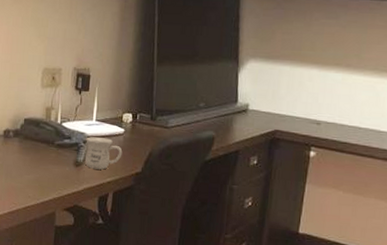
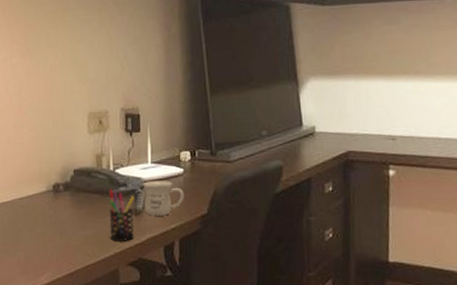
pen holder: none [51,140,77,189] -> present [109,189,135,241]

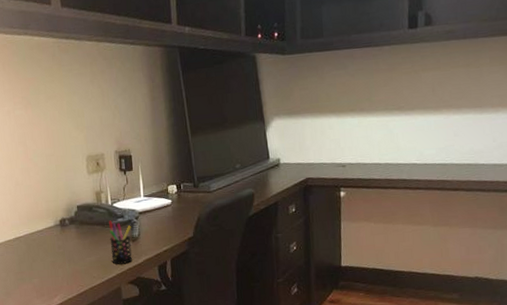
mug: present [143,181,185,216] -> none [137,211,174,241]

